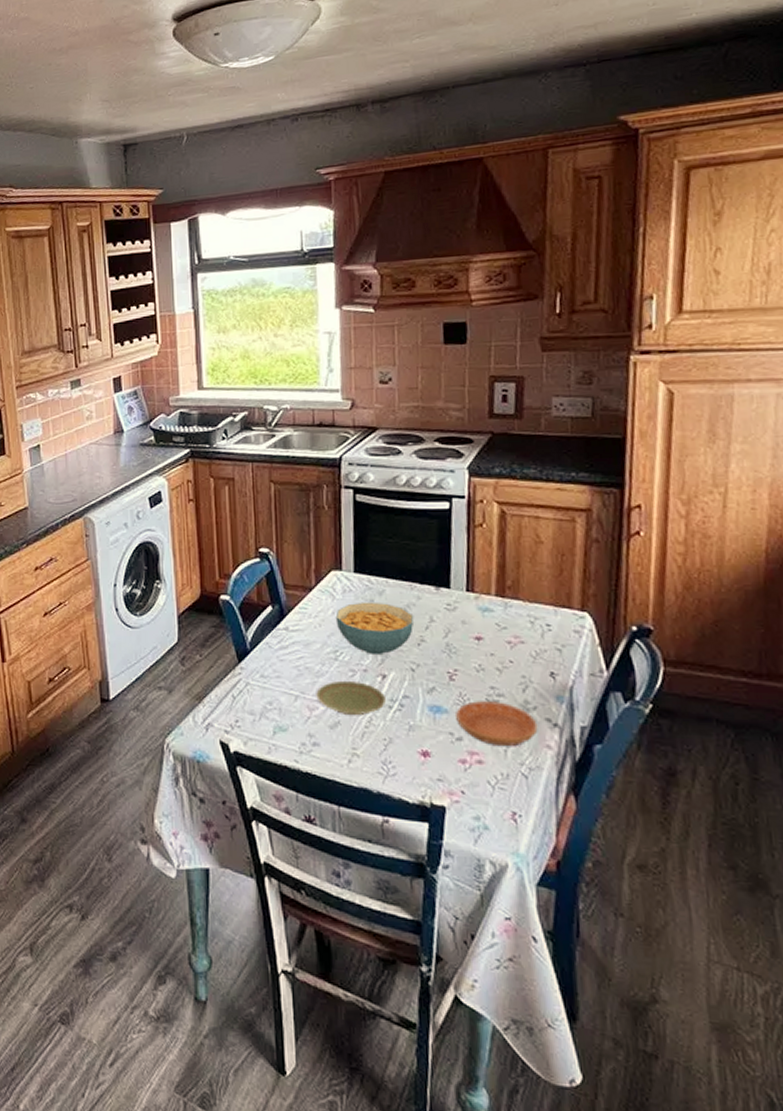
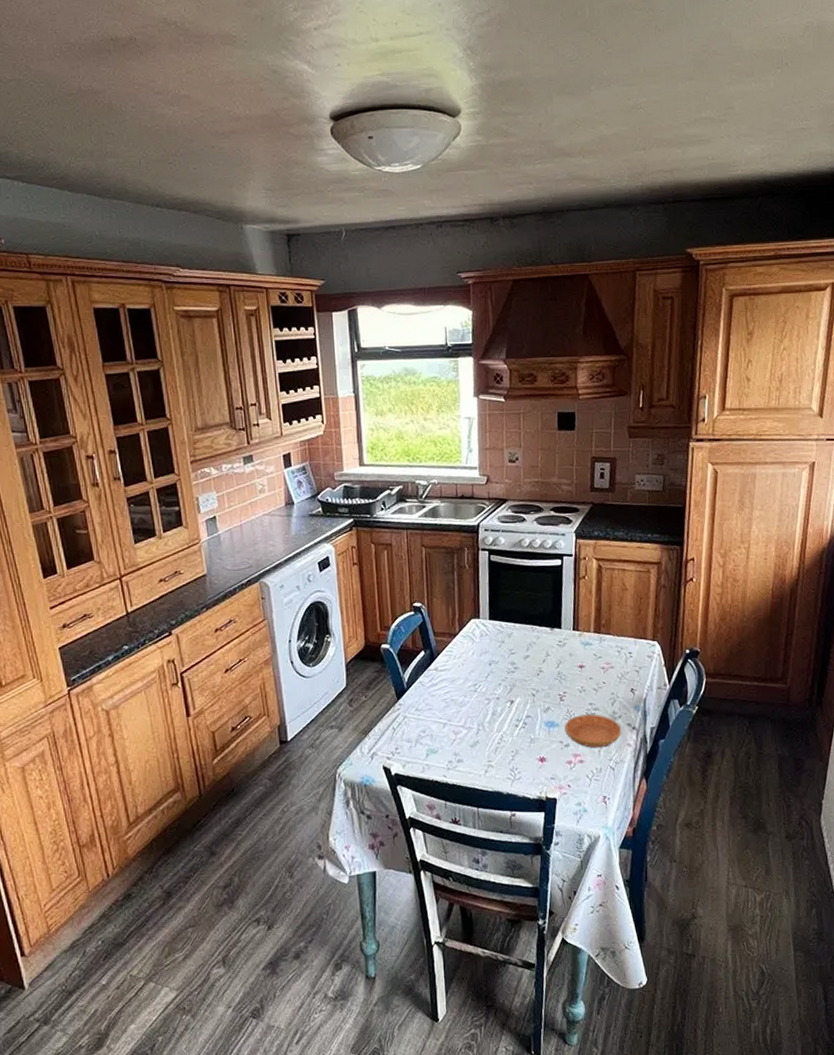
plate: present [316,680,386,716] -> none [460,707,513,735]
cereal bowl: present [335,602,414,656] -> none [475,643,535,686]

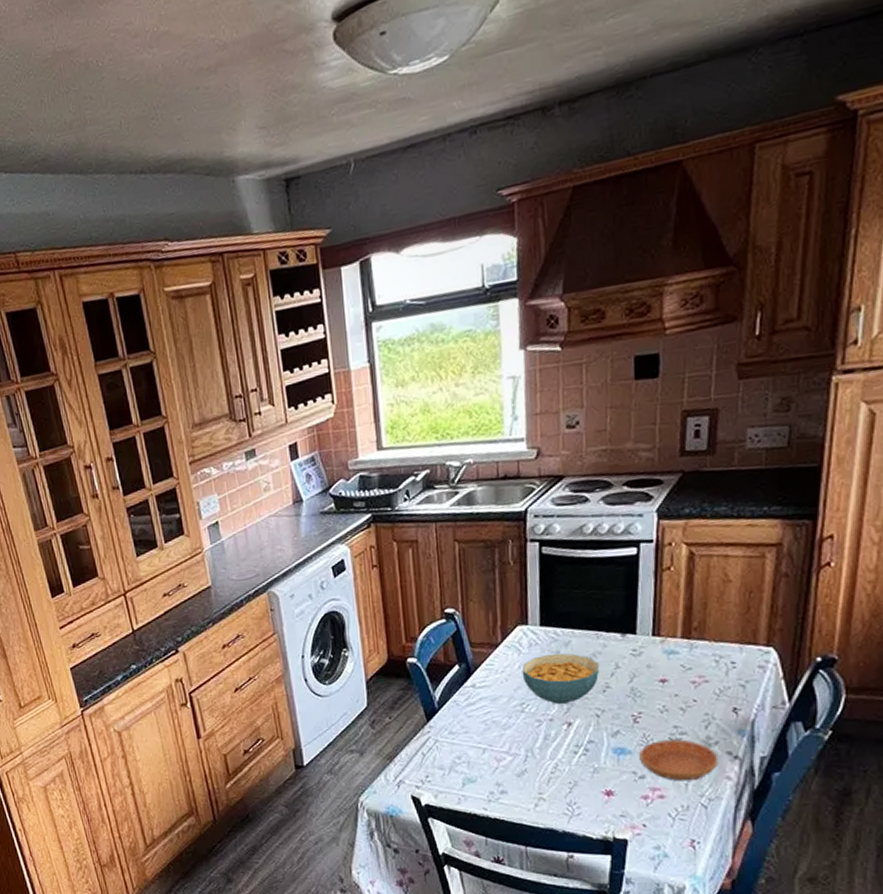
cereal bowl: none [475,643,535,686] -> present [521,653,600,705]

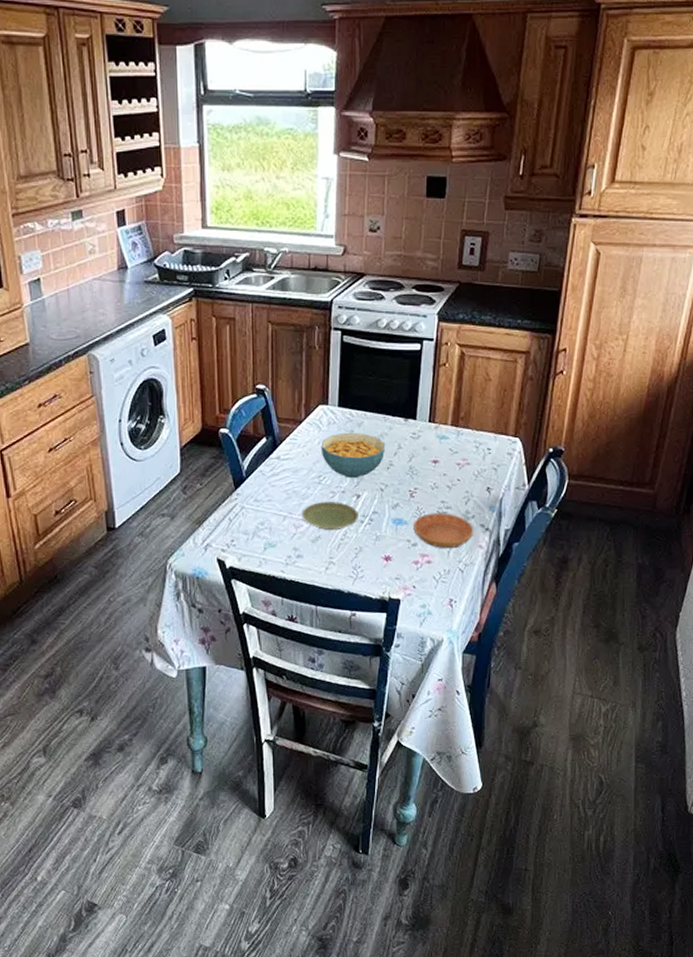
plate: none [503,730,571,763] -> present [301,501,358,531]

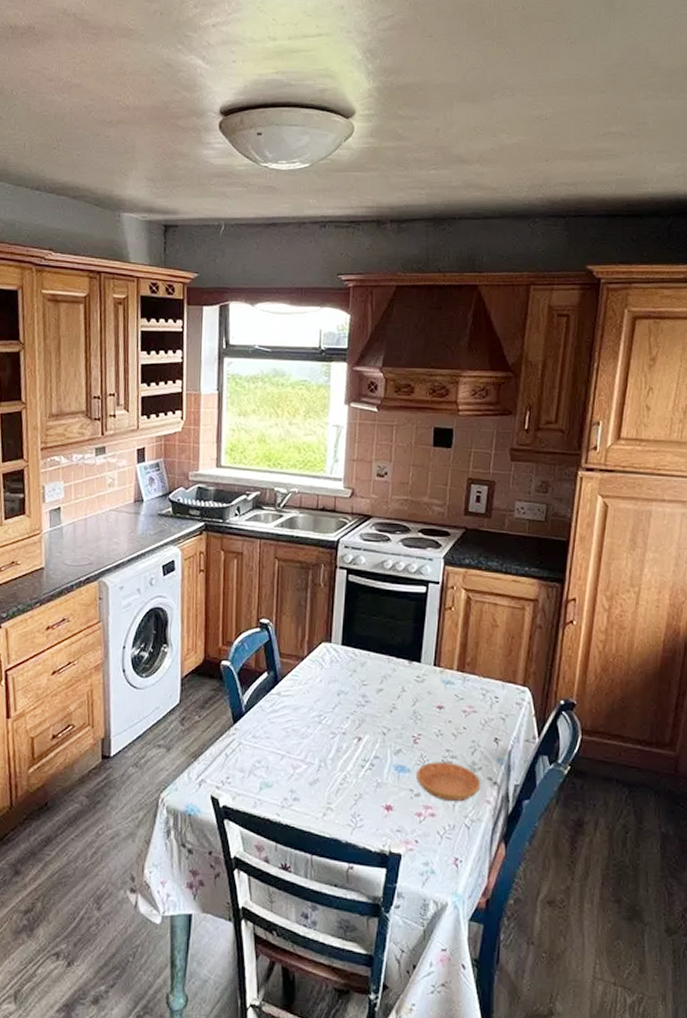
plate: present [301,501,358,531] -> none [300,742,359,774]
cereal bowl: present [321,432,386,479] -> none [322,671,389,720]

